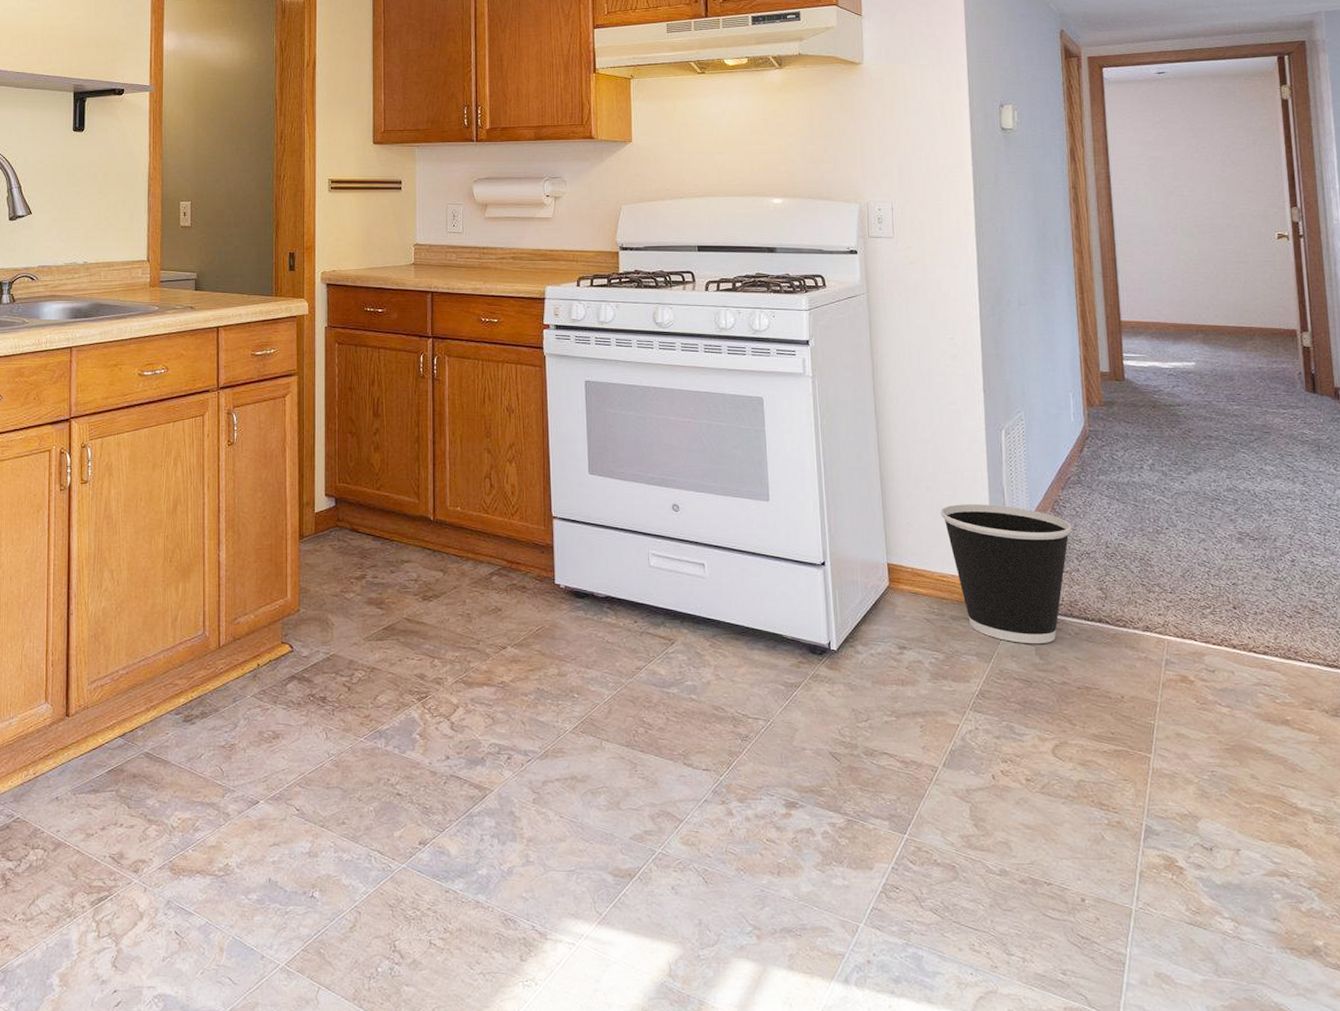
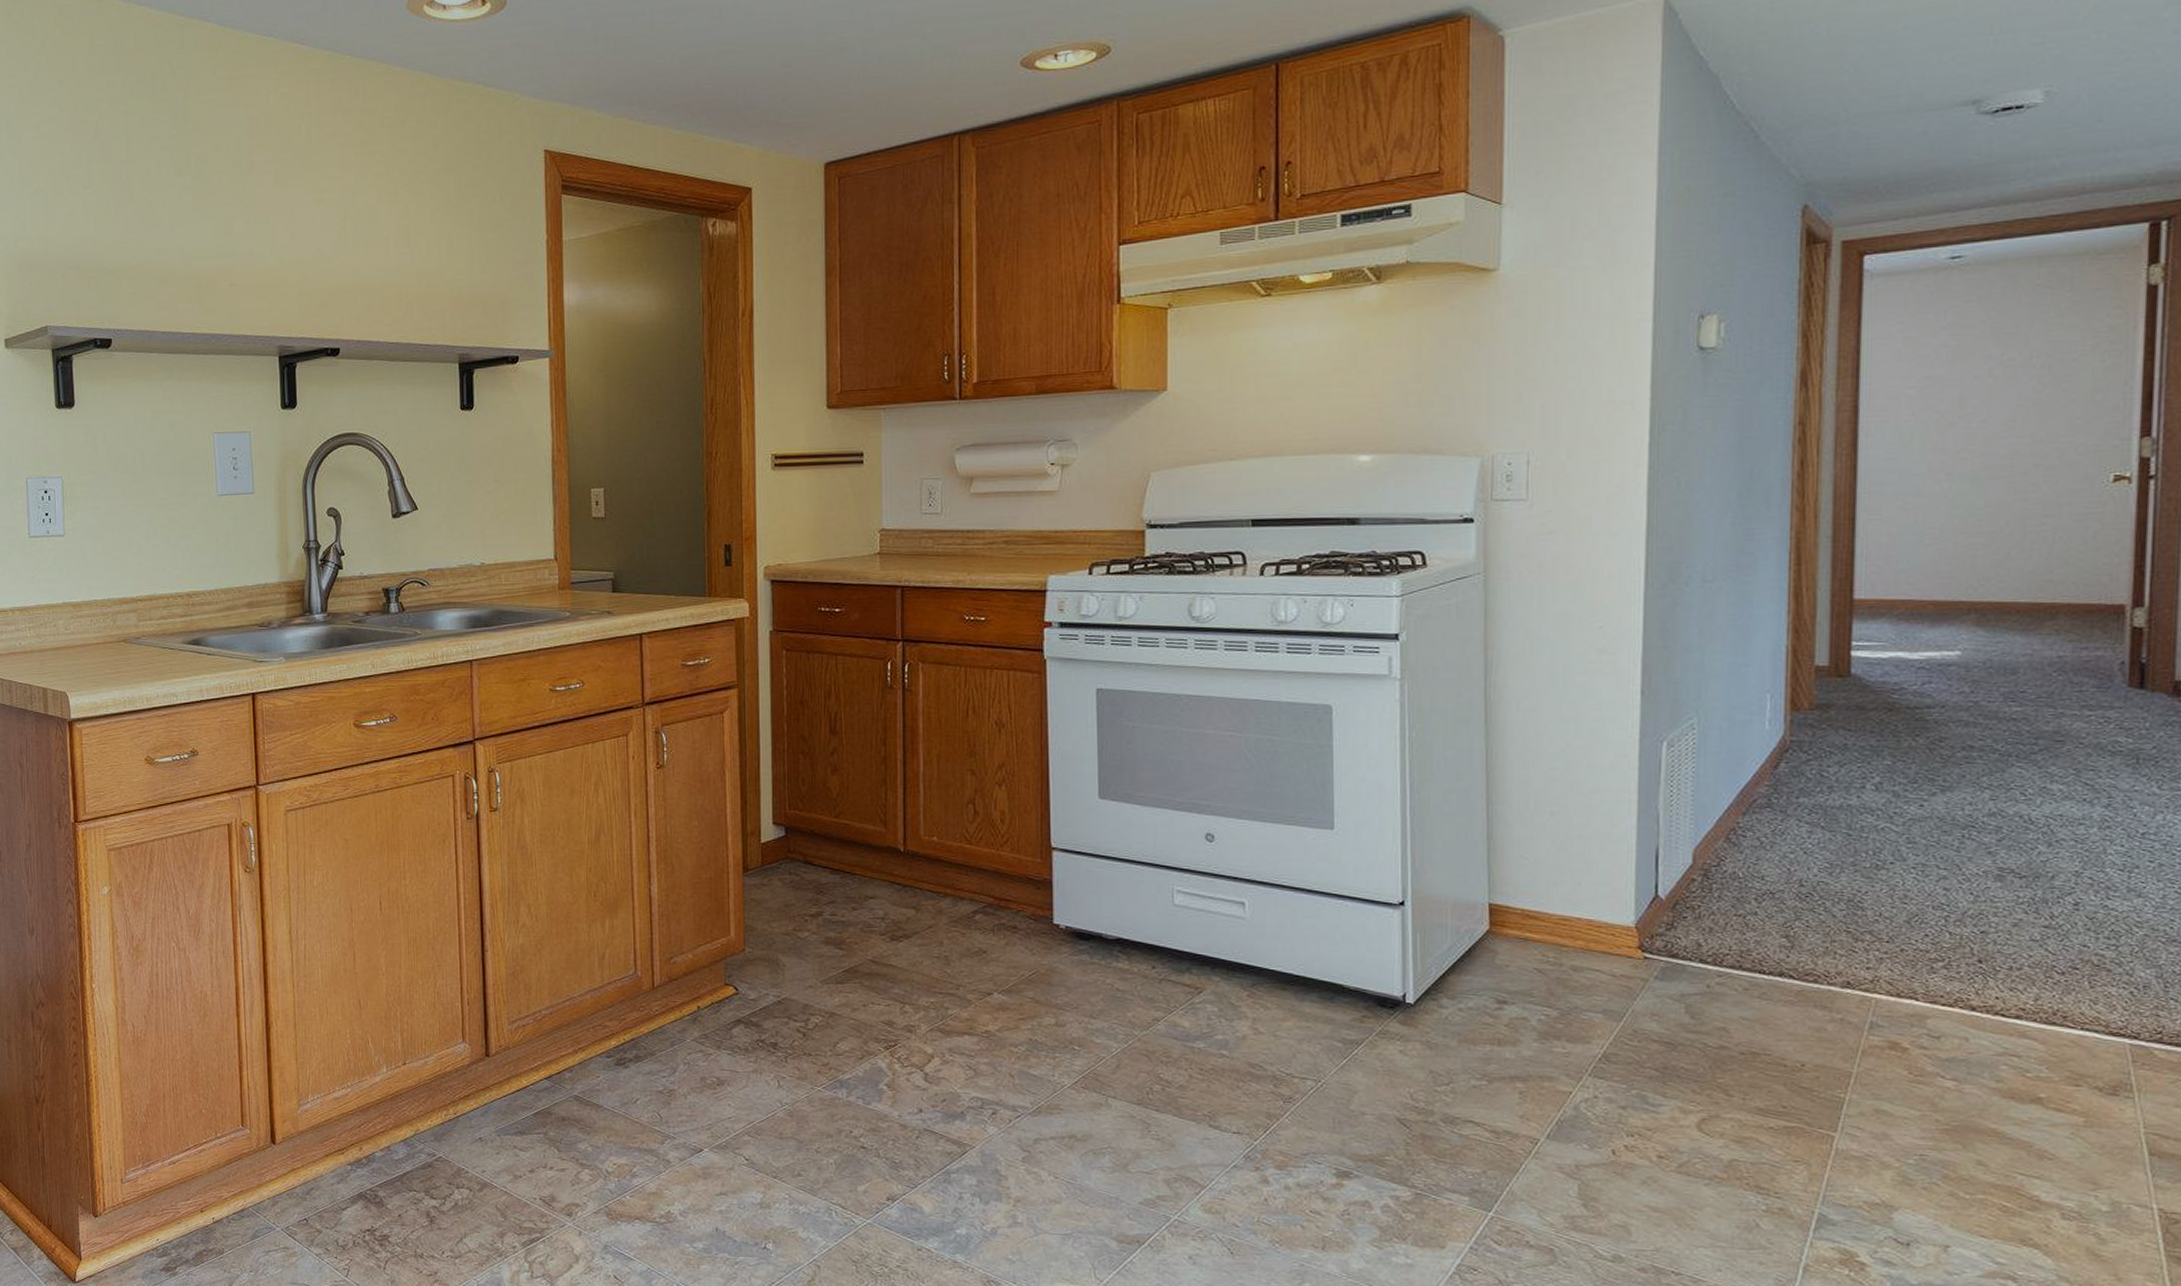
wastebasket: present [941,504,1072,644] -> none [1567,833,1752,1001]

